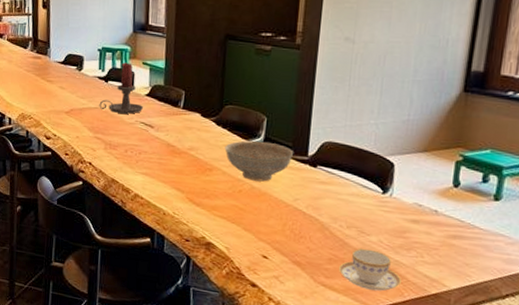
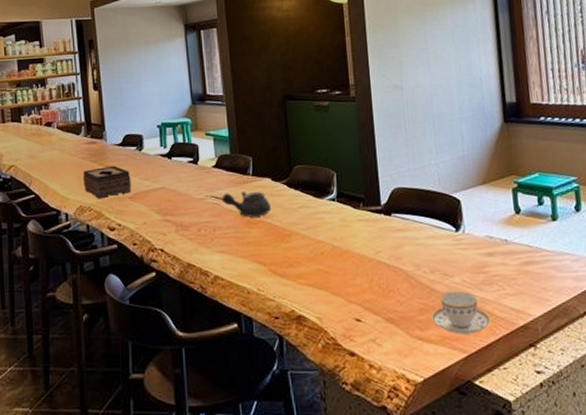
tissue box: none [26,81,69,110] -> present [82,165,131,199]
candle holder: present [99,62,143,114] -> none [165,135,212,190]
teapot: none [150,121,197,148] -> present [221,190,271,217]
decorative bowl: present [224,141,293,182] -> none [300,197,367,240]

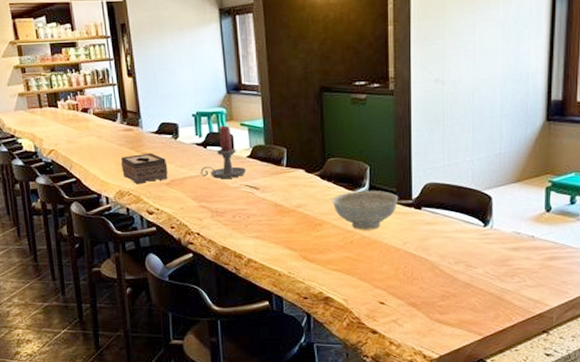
candle holder: none [165,135,212,190] -> present [200,125,246,179]
teapot: present [221,190,271,217] -> none [255,181,303,206]
decorative bowl: none [300,197,367,240] -> present [332,190,398,230]
teacup: present [430,291,491,334] -> none [451,281,508,319]

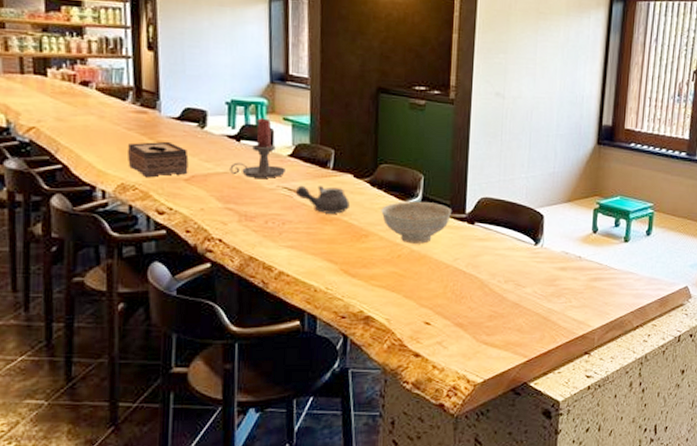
teapot: none [255,181,303,206] -> present [295,184,350,214]

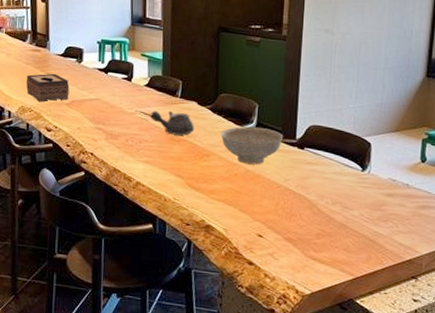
candle holder: present [229,118,285,178] -> none [99,54,142,104]

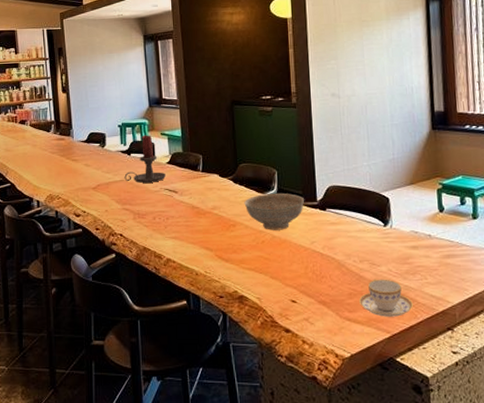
tissue box: present [26,73,70,102] -> none [52,159,95,189]
candle holder: none [99,54,142,104] -> present [124,135,166,183]
teapot: present [150,110,194,135] -> none [174,185,218,208]
teacup: none [325,222,380,261] -> present [358,279,413,317]

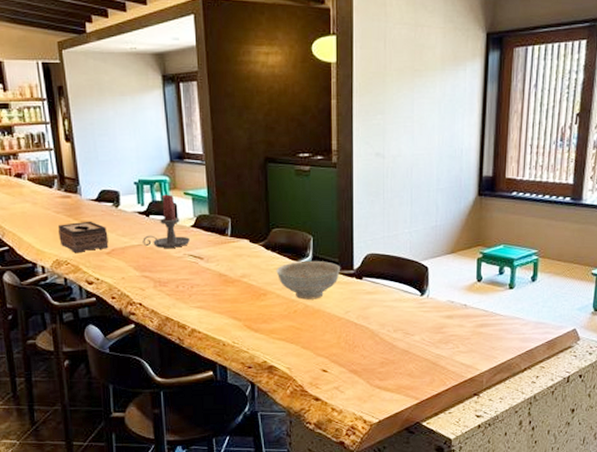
tissue box: none [52,159,95,189] -> present [57,221,109,254]
teacup: present [358,279,413,317] -> none [390,348,443,384]

